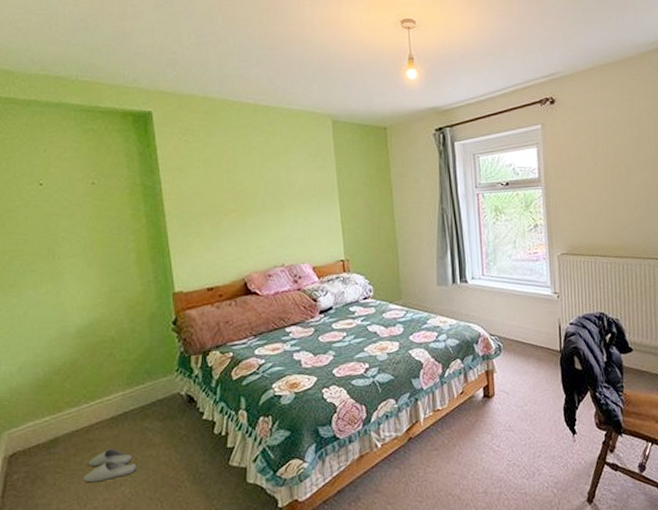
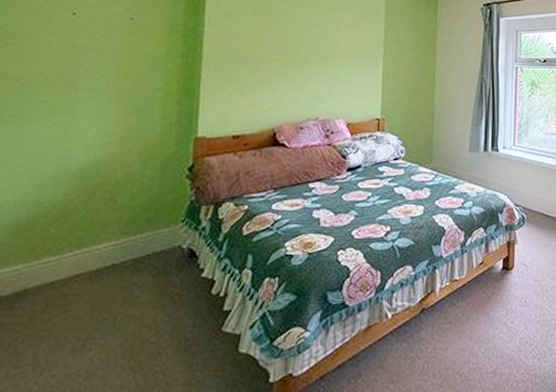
slippers: present [82,449,137,483] -> none [45,306,115,346]

